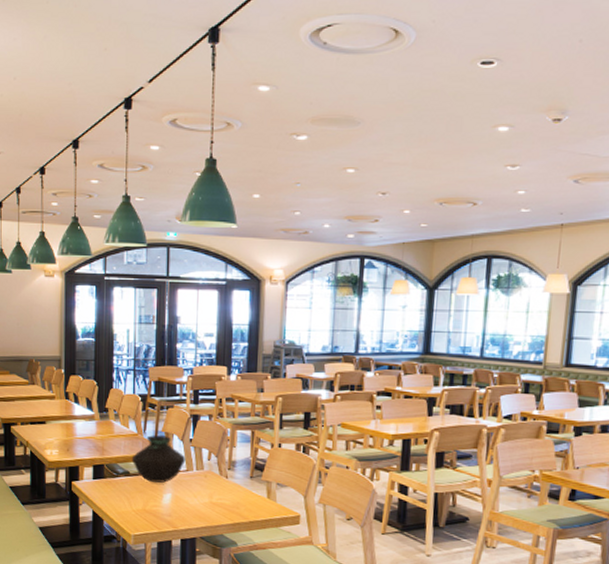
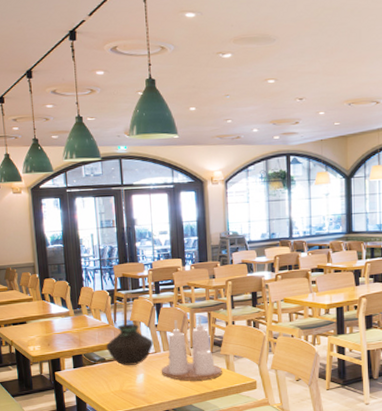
condiment set: none [191,433,262,508] -> present [161,315,222,380]

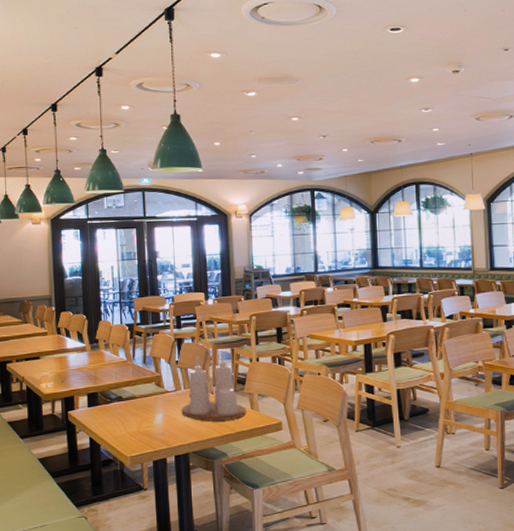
vase: present [106,324,154,365] -> none [123,360,174,404]

